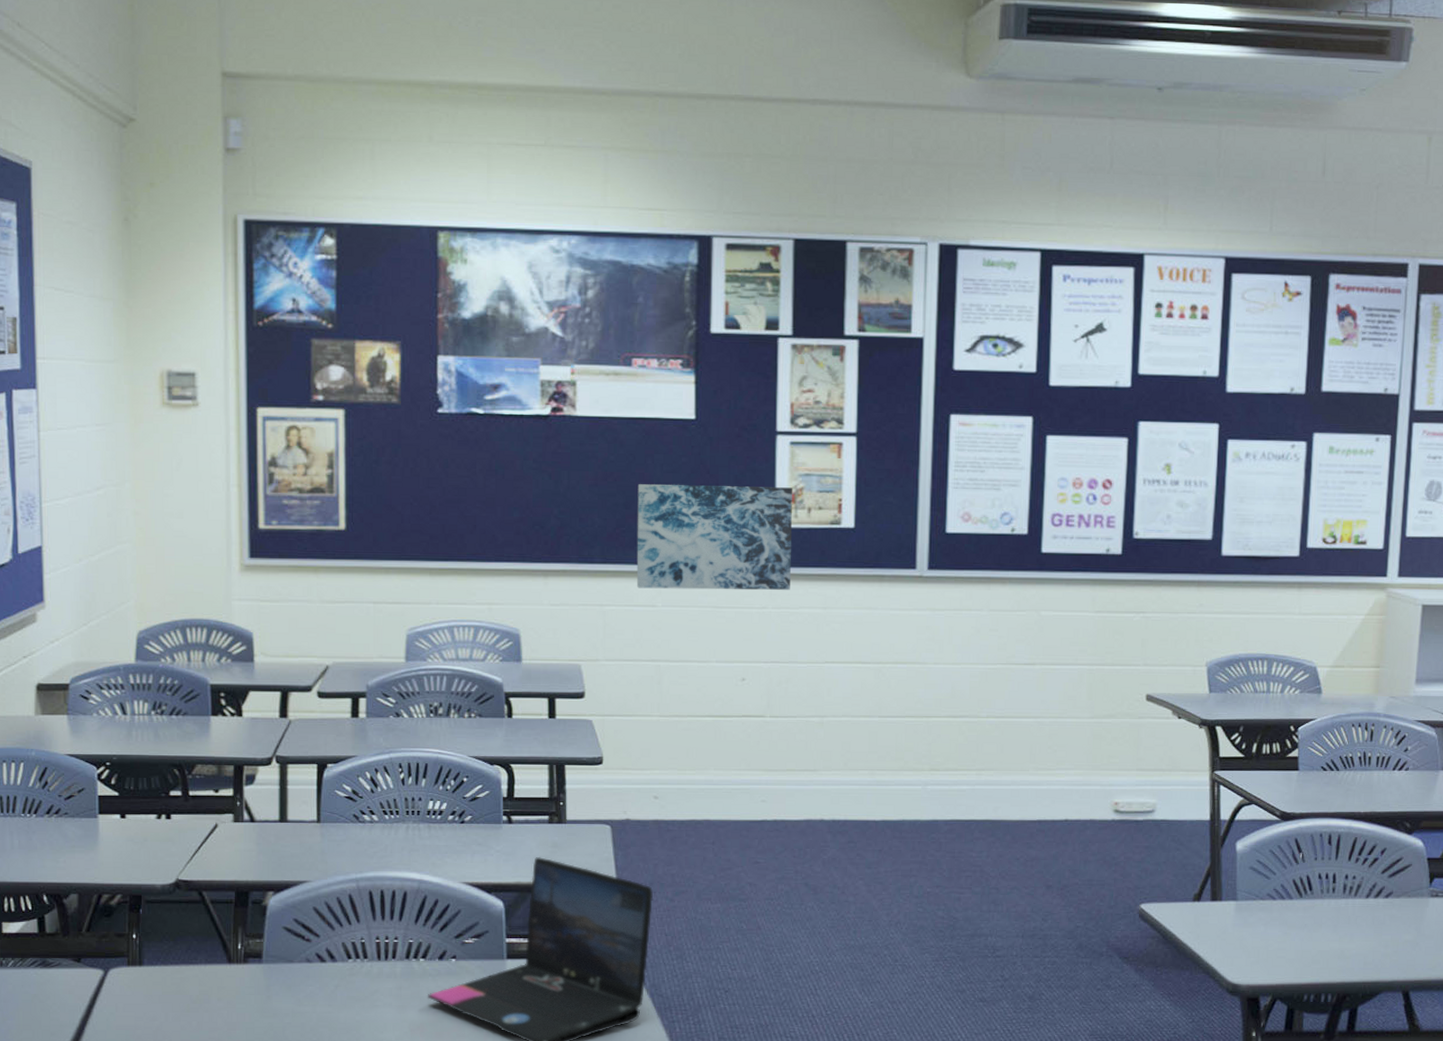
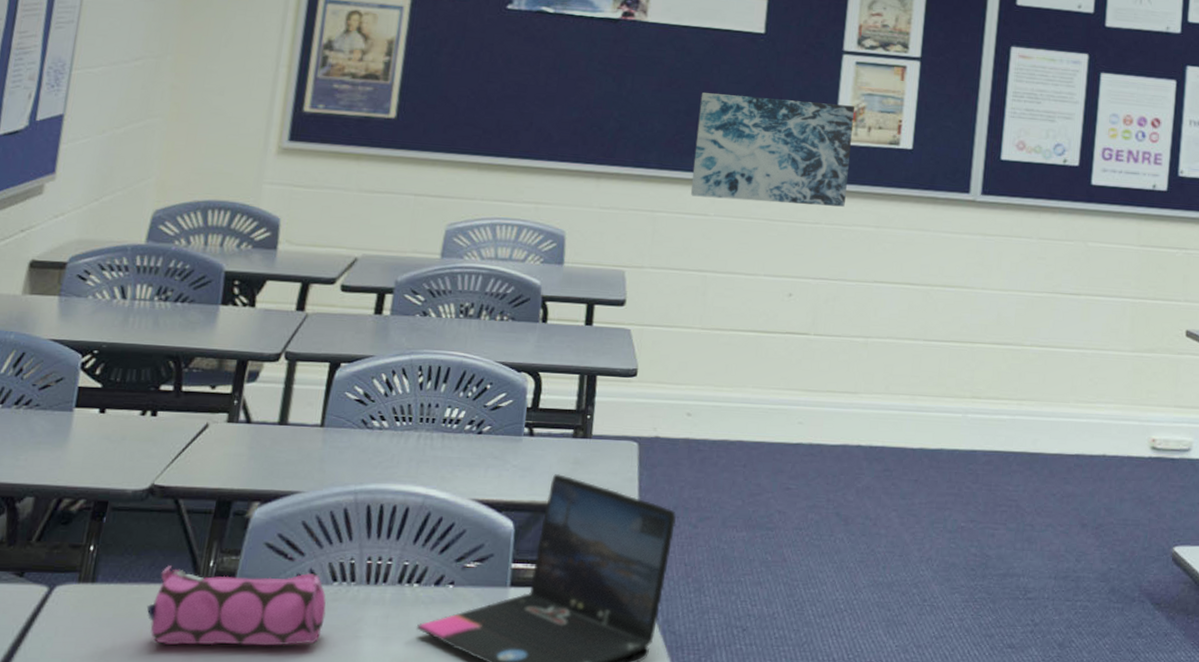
pencil case: none [189,949,345,1016] -> present [146,566,326,646]

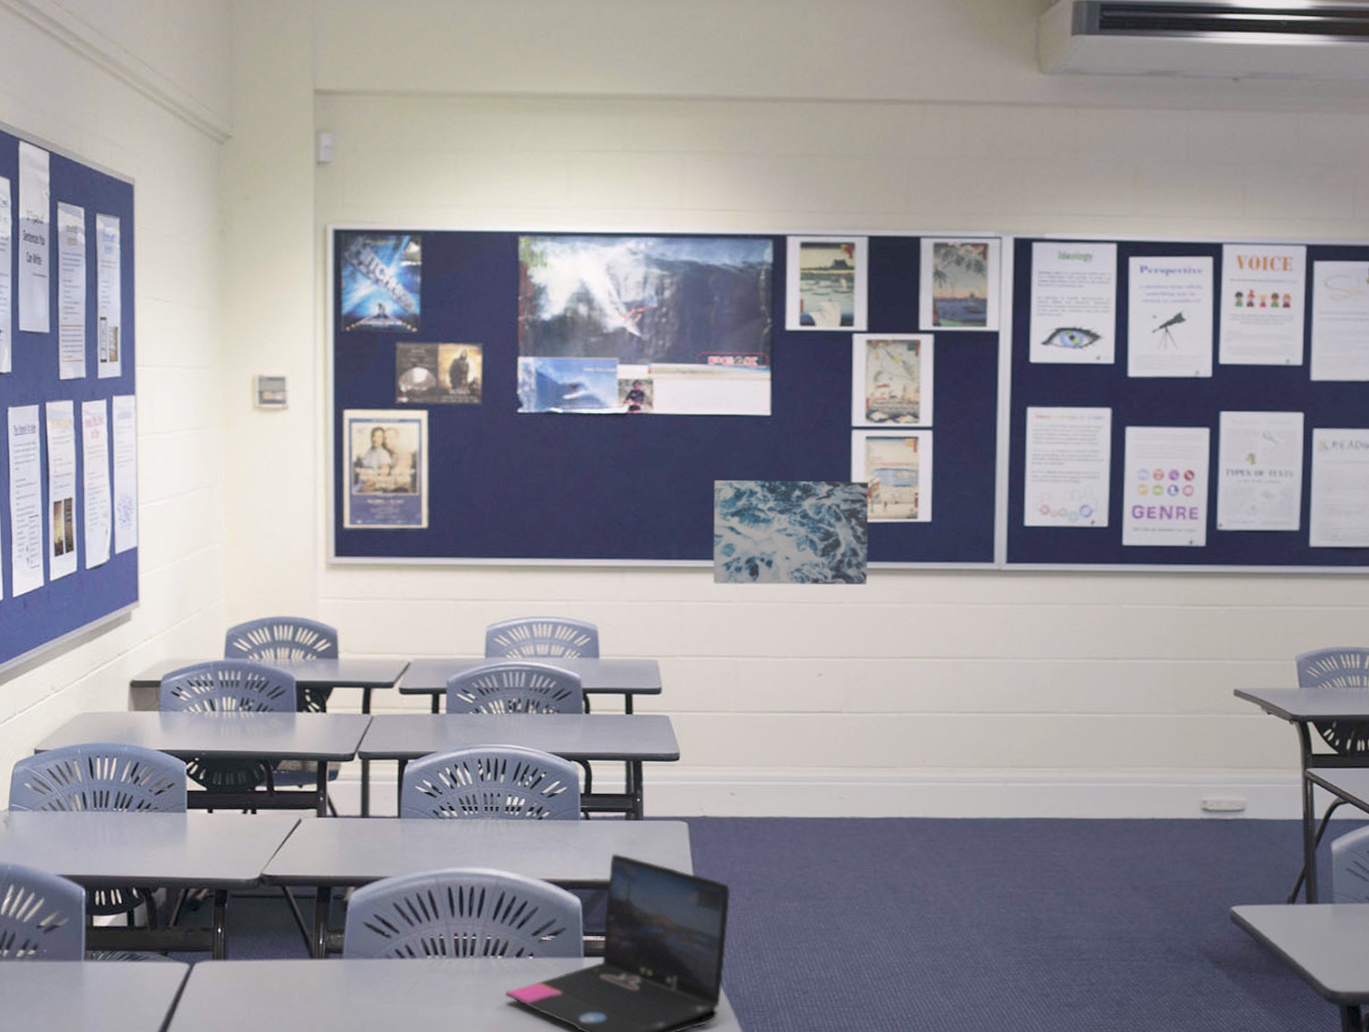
pencil case: present [146,566,326,646] -> none [272,944,424,1012]

